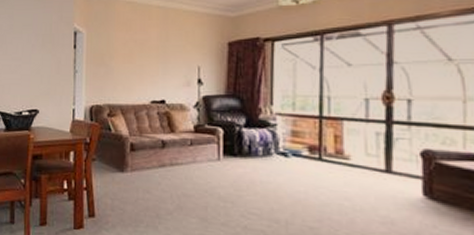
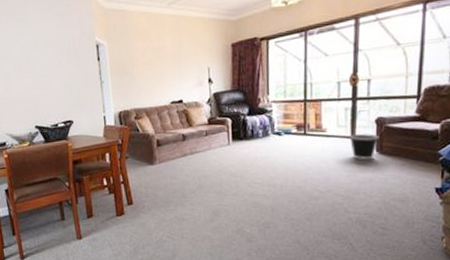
wastebasket: none [382,167,427,205] -> present [349,133,379,160]

